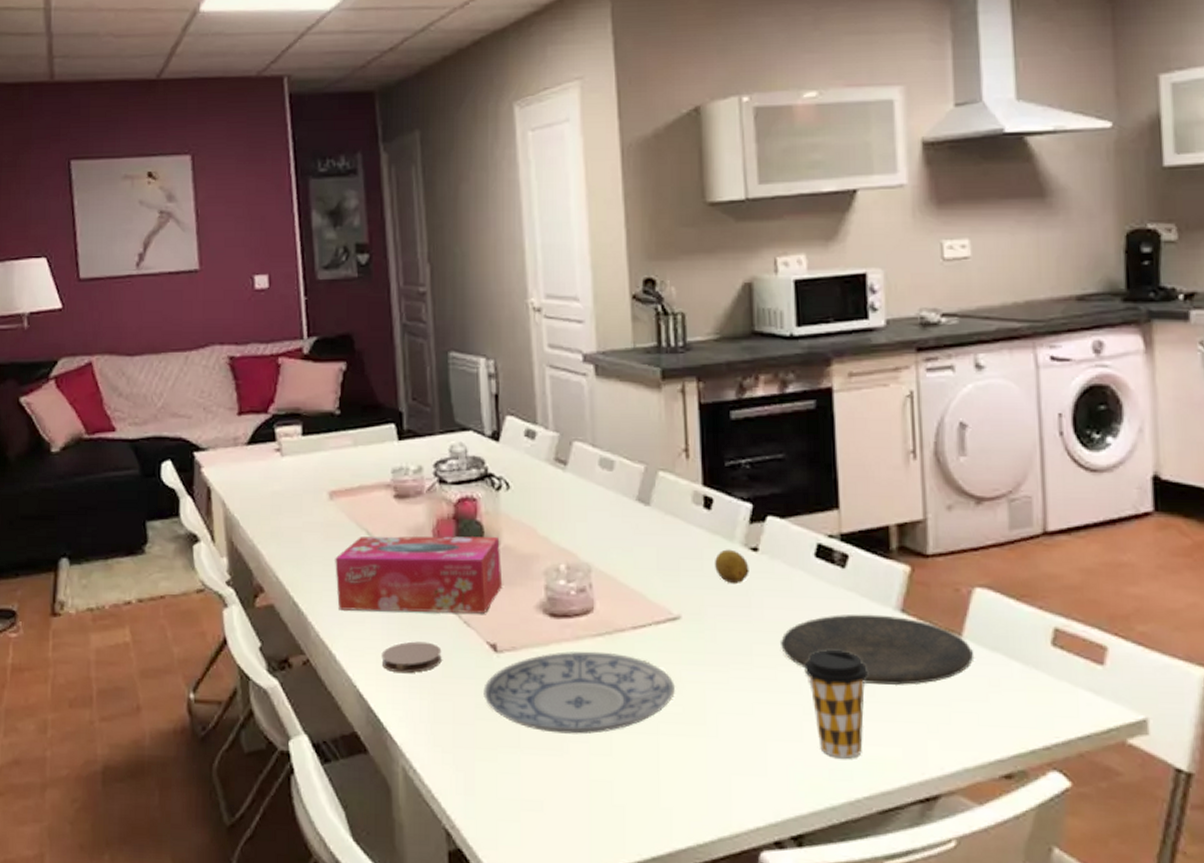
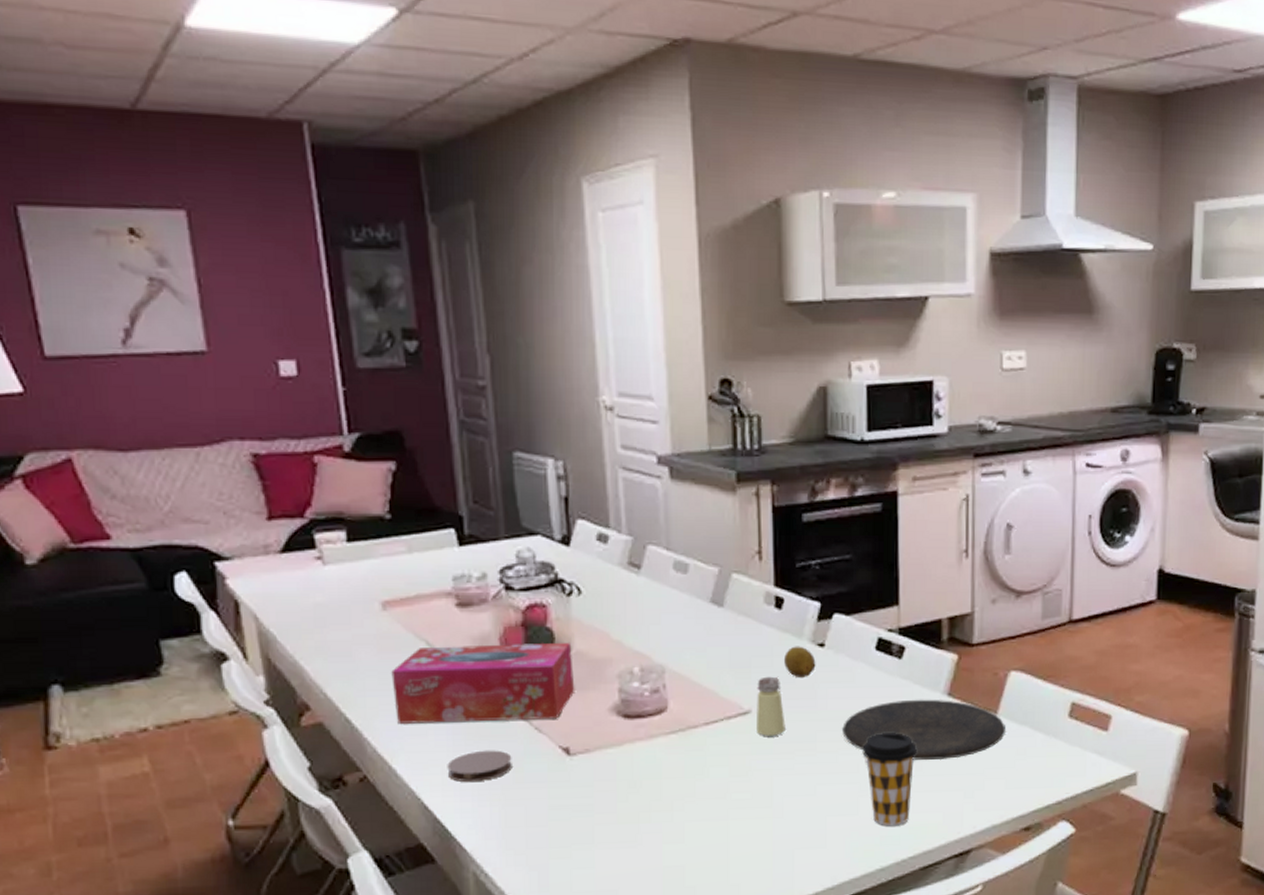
plate: present [483,651,675,734] -> none [556,748,744,827]
saltshaker: none [686,580,718,646] -> present [757,676,785,736]

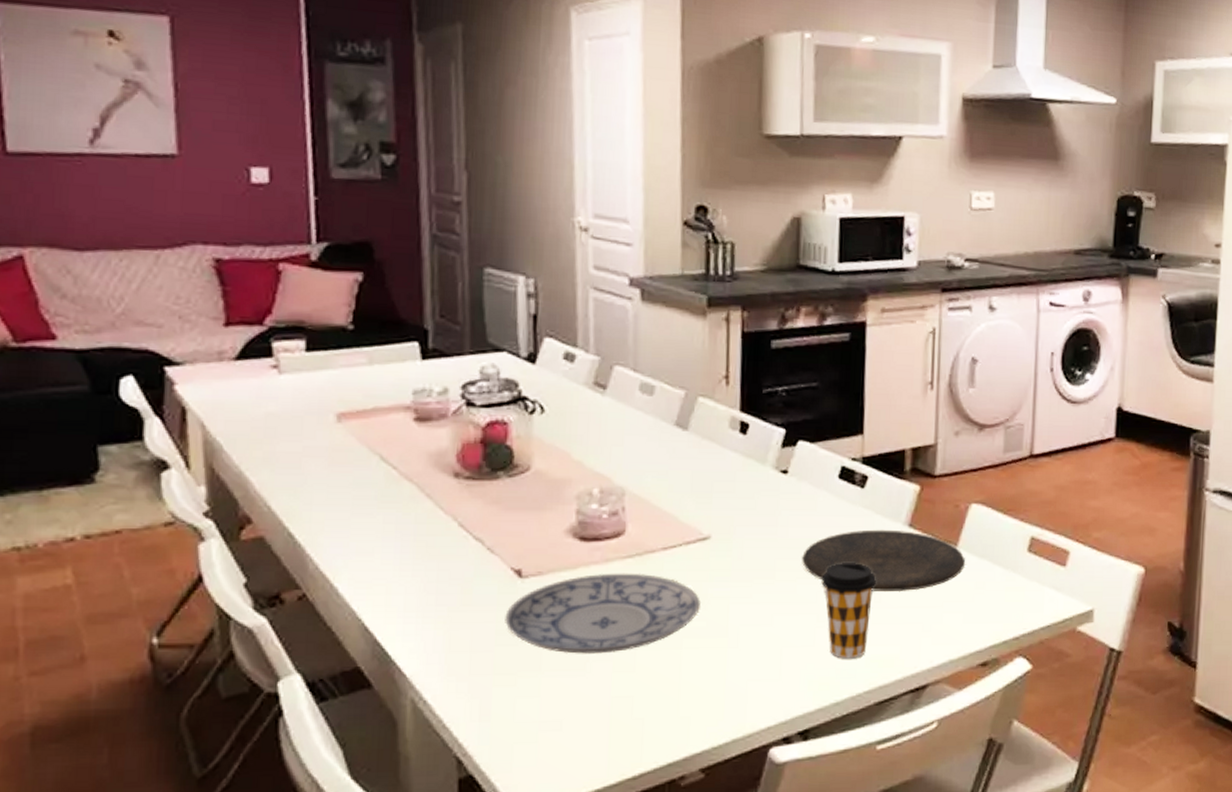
tissue box: present [391,643,575,724] -> none [341,461,532,541]
coaster: present [447,750,512,783] -> none [392,570,461,604]
plate: none [556,748,744,827] -> present [505,573,700,654]
saltshaker: present [757,676,785,736] -> none [715,502,745,563]
fruit: present [783,646,816,678] -> none [745,472,778,505]

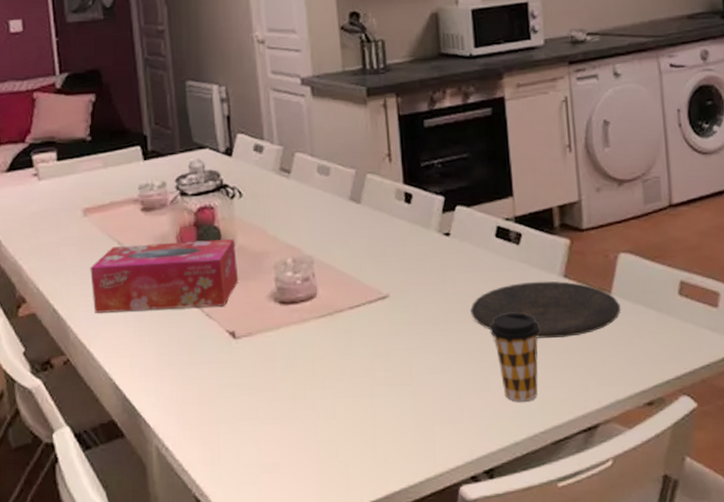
tissue box: none [341,461,532,541] -> present [90,239,239,313]
plate: present [505,573,700,654] -> none [225,330,386,404]

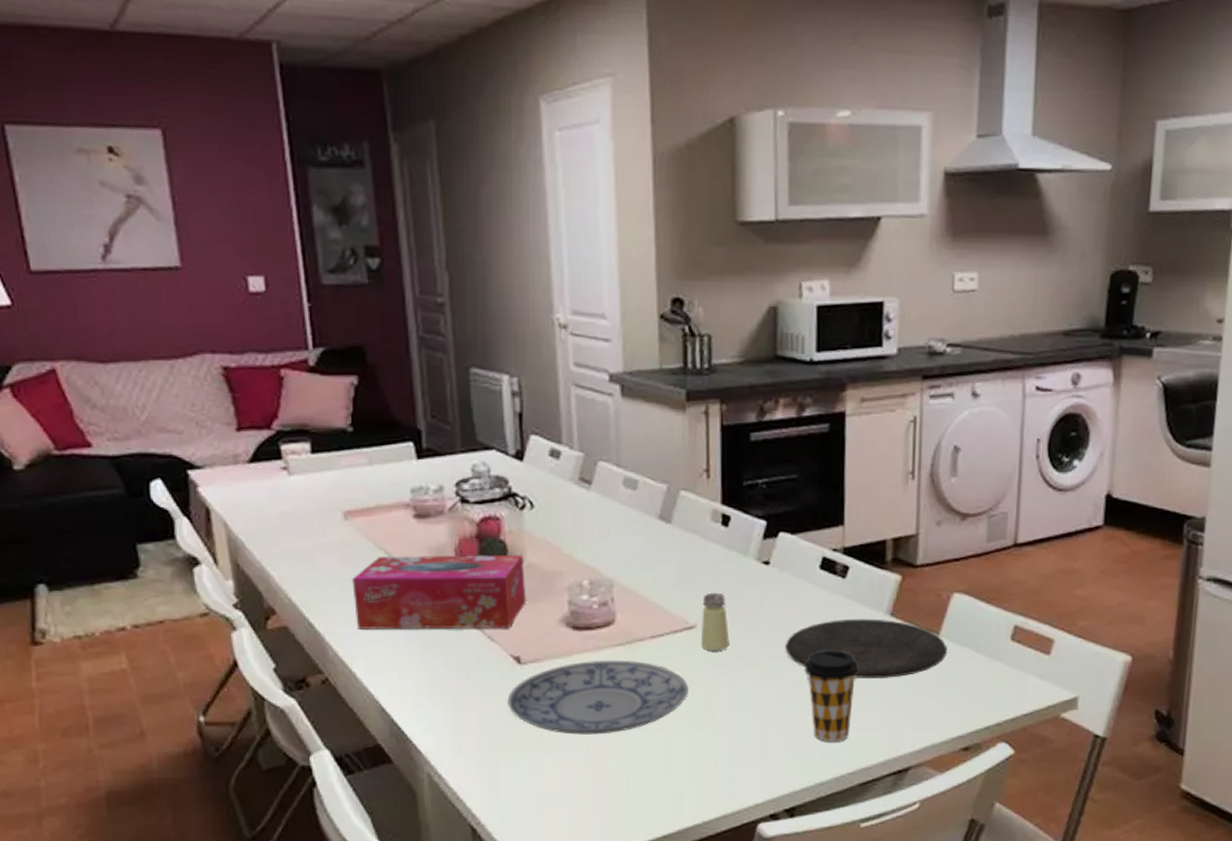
plate: none [225,330,386,404] -> present [507,660,688,735]
saltshaker: none [393,264,420,318] -> present [701,592,730,651]

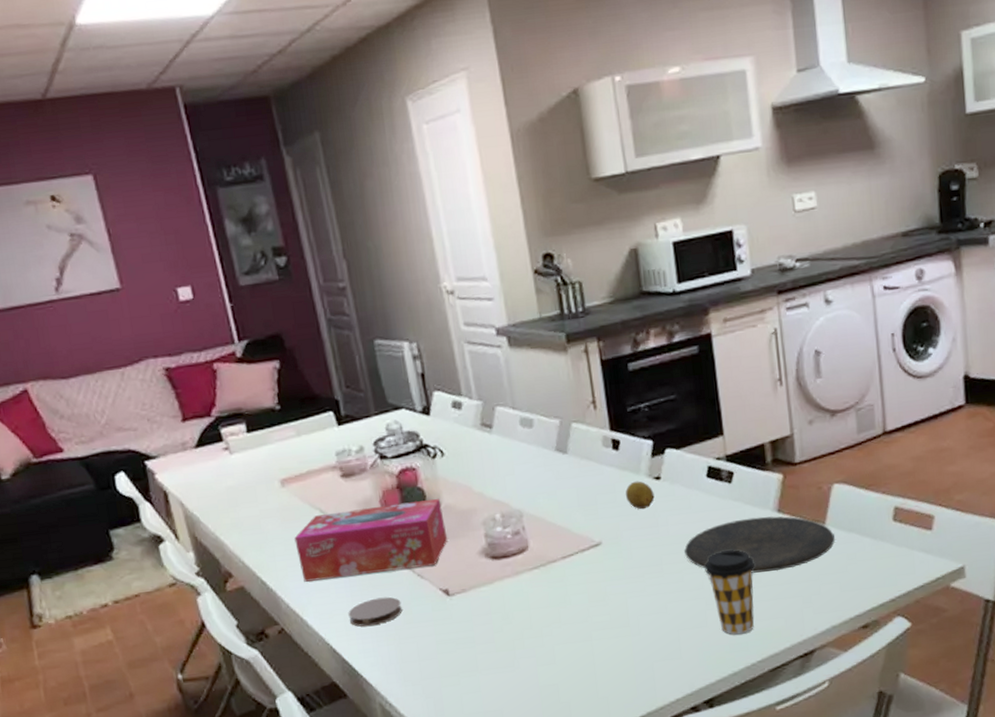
coaster: none [404,657,466,688] -> present [348,596,402,627]
plate: present [507,660,688,735] -> none [441,580,602,654]
saltshaker: present [701,592,730,651] -> none [604,510,634,564]
fruit: none [728,563,761,595] -> present [625,481,655,510]

